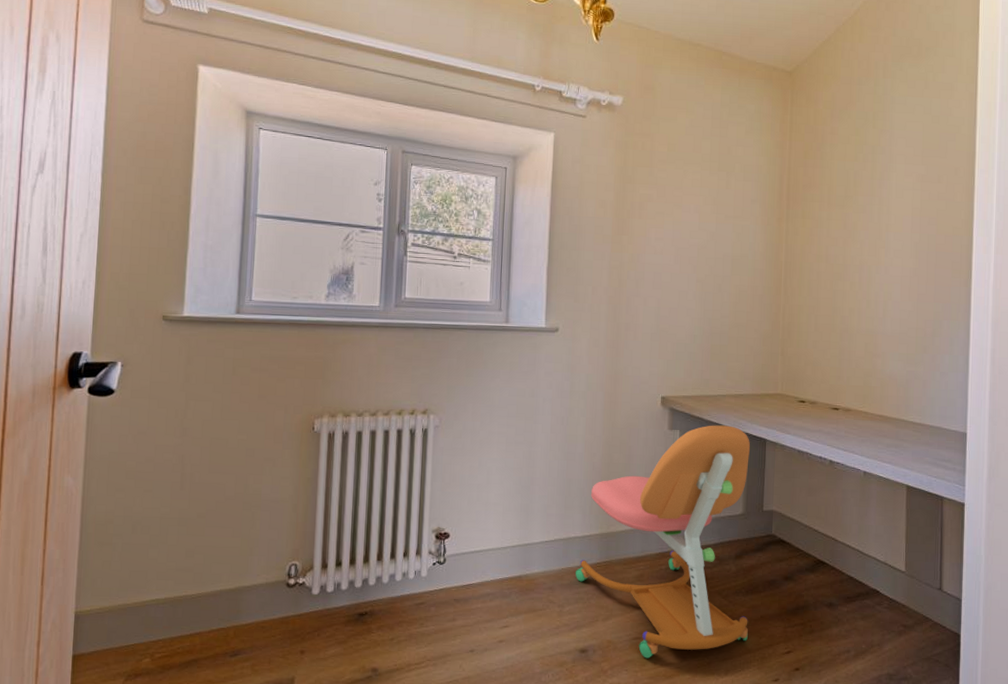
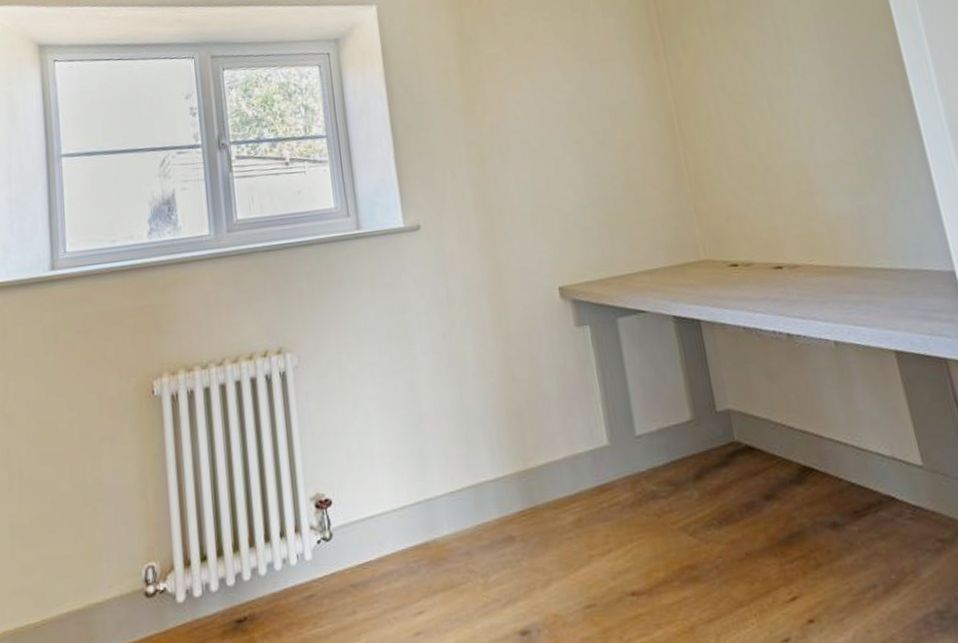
office chair: present [575,425,750,659] -> none [494,309,736,633]

